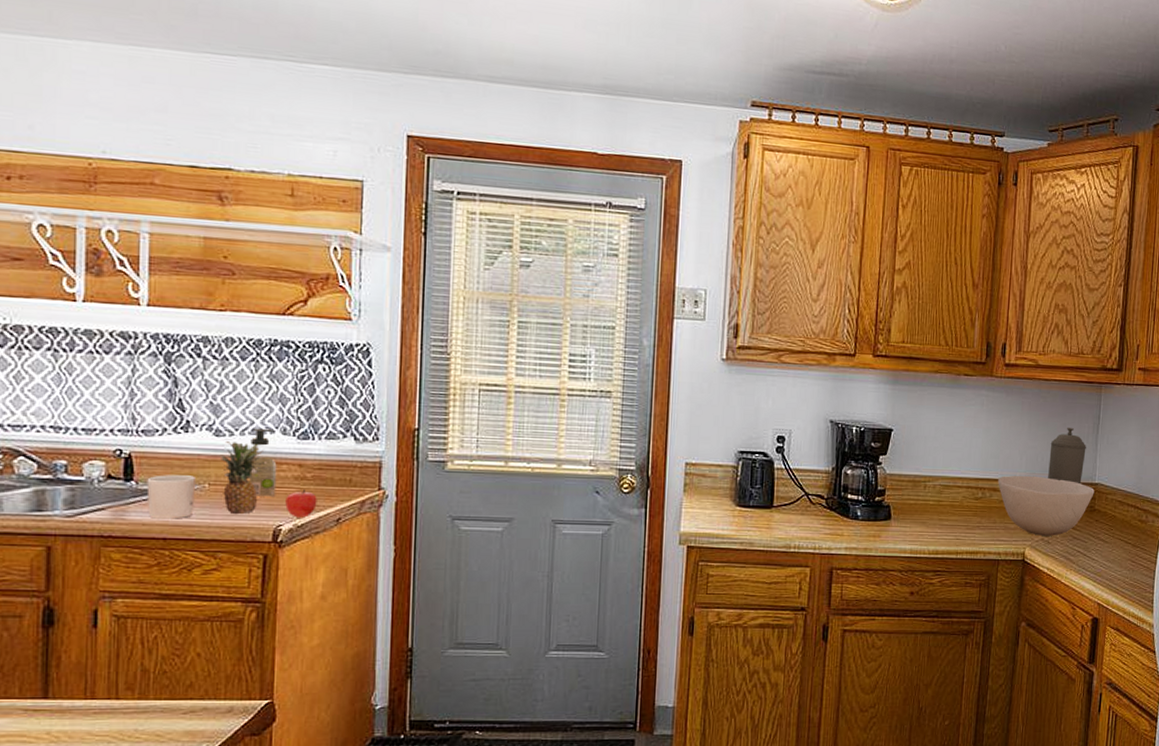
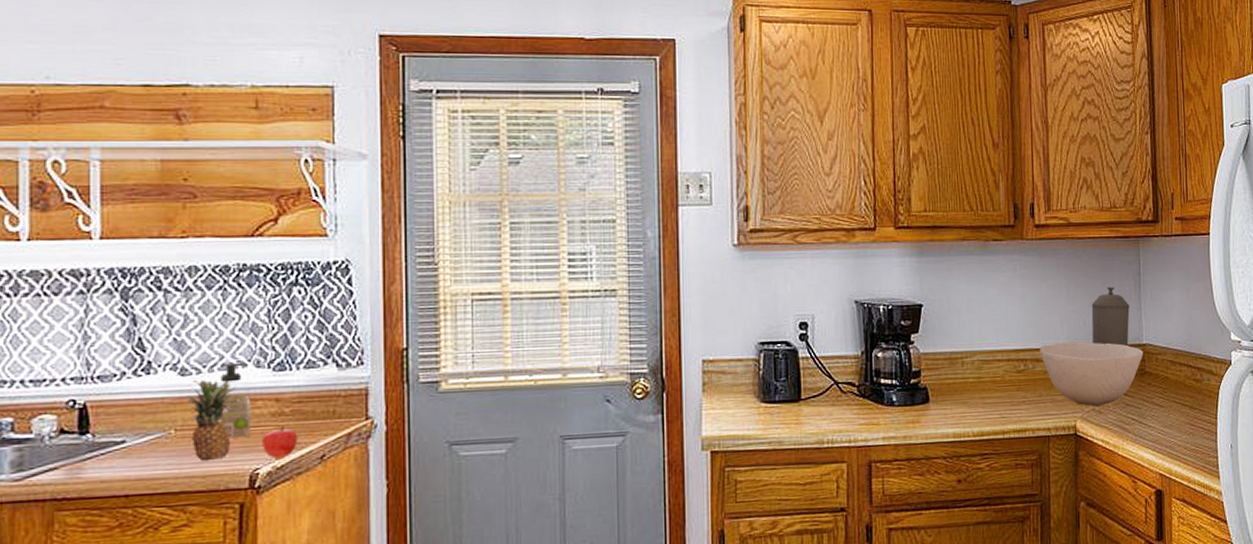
mug: present [146,475,195,519] -> none [105,422,160,474]

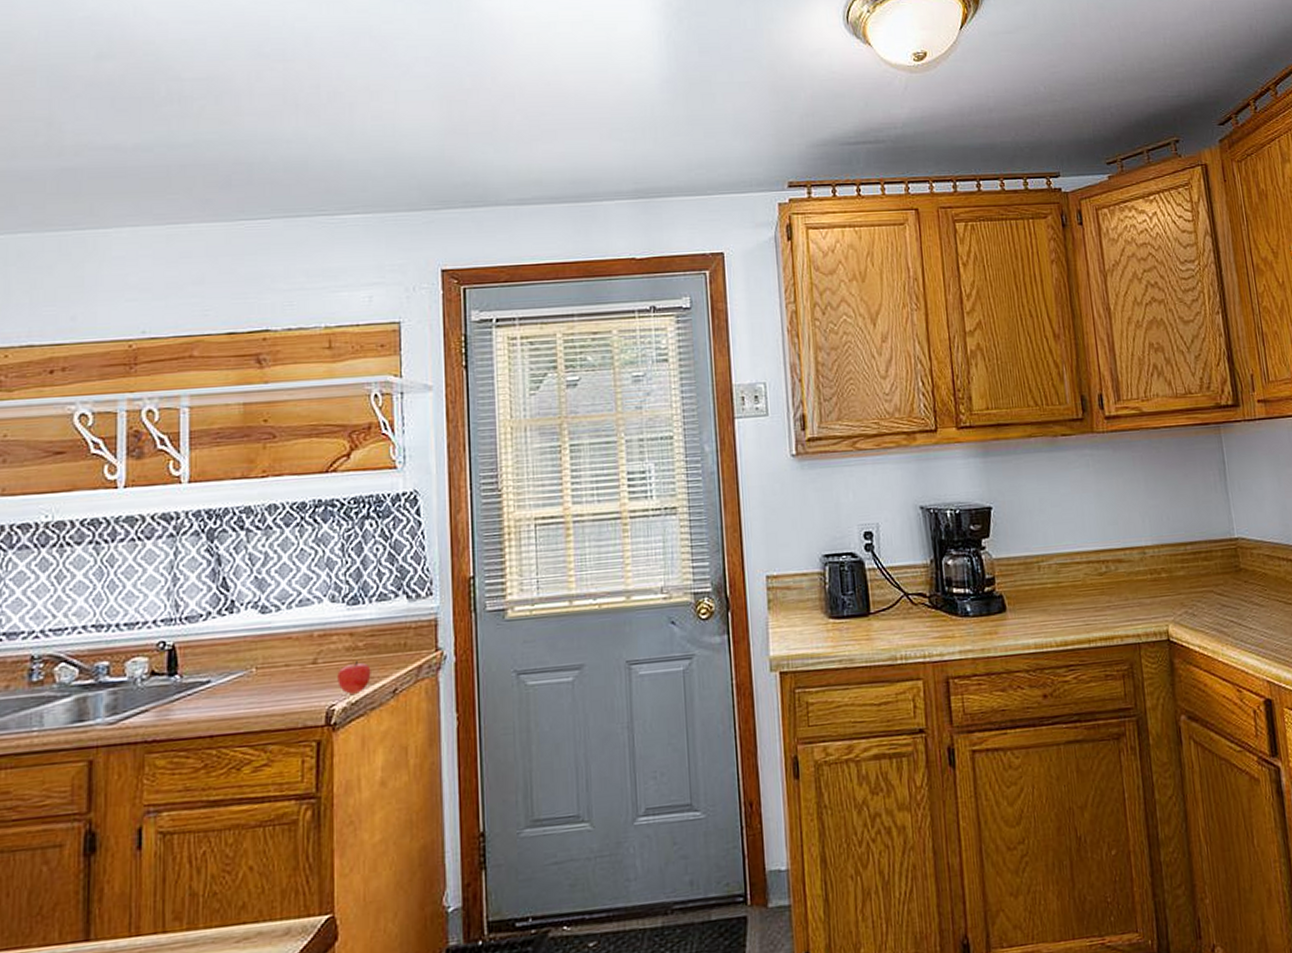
fruit: present [186,380,237,462] -> none [266,616,313,700]
soap dispenser: present [220,362,251,439] -> none [298,597,327,676]
bowl: present [1040,341,1143,406] -> none [1121,538,1236,609]
canister: present [1091,287,1130,347] -> none [1173,478,1219,542]

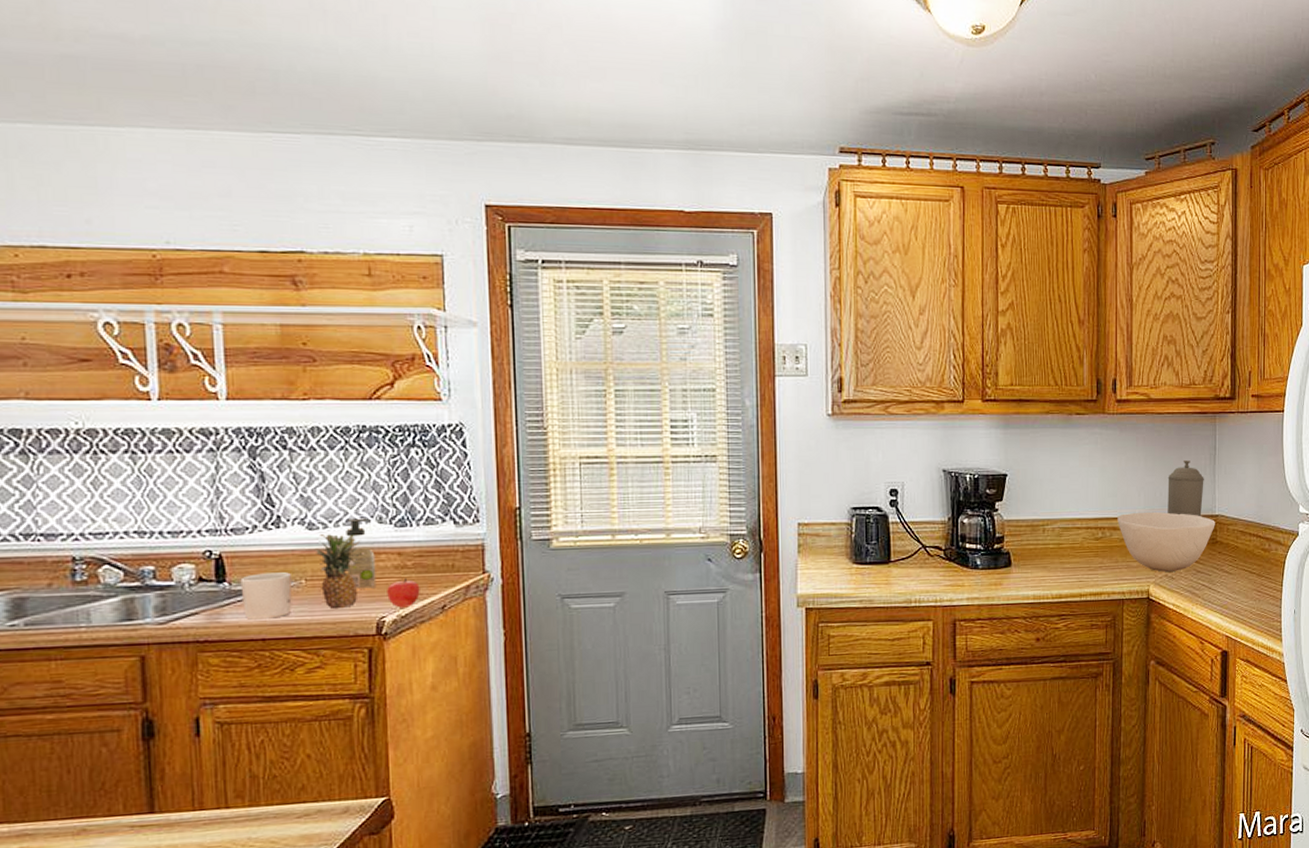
mug: none [191,661,242,715] -> present [240,572,292,620]
fruit: none [266,616,313,700] -> present [314,534,362,610]
soap dispenser: none [298,597,327,676] -> present [346,518,377,589]
bowl: none [1121,538,1236,609] -> present [1117,511,1215,572]
canister: none [1173,478,1219,542] -> present [1167,461,1204,517]

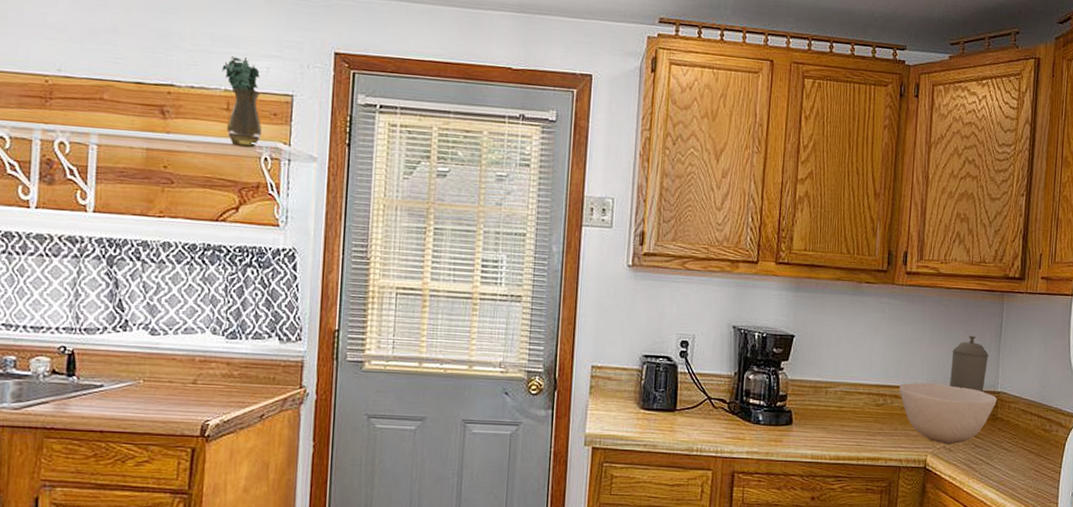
mug: present [240,572,292,620] -> none [86,371,131,413]
fruit: present [314,534,362,610] -> none [154,340,195,410]
soap dispenser: present [346,518,377,589] -> none [181,328,207,393]
vase: none [358,216,412,316] -> present [222,56,262,148]
fruit: present [387,578,420,608] -> none [213,386,243,414]

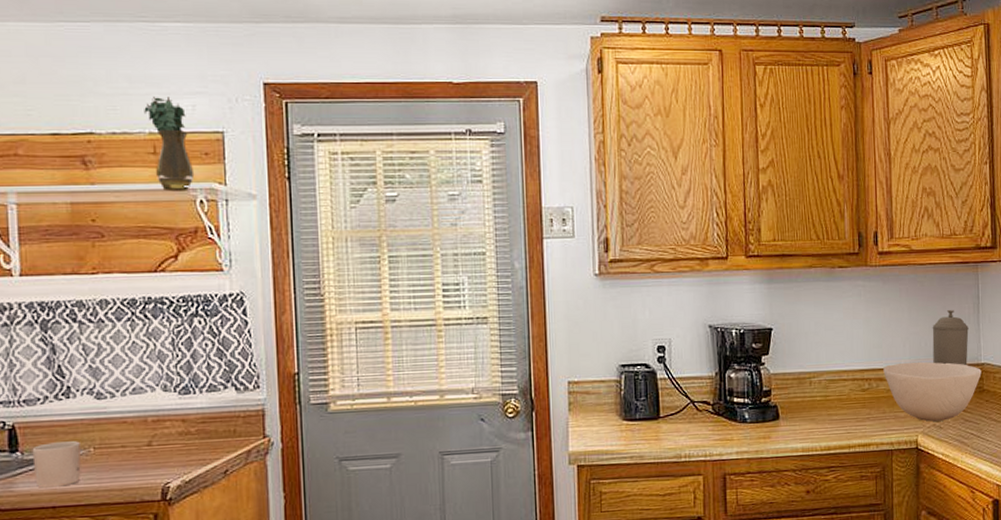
mug: none [86,371,131,413] -> present [32,441,81,488]

